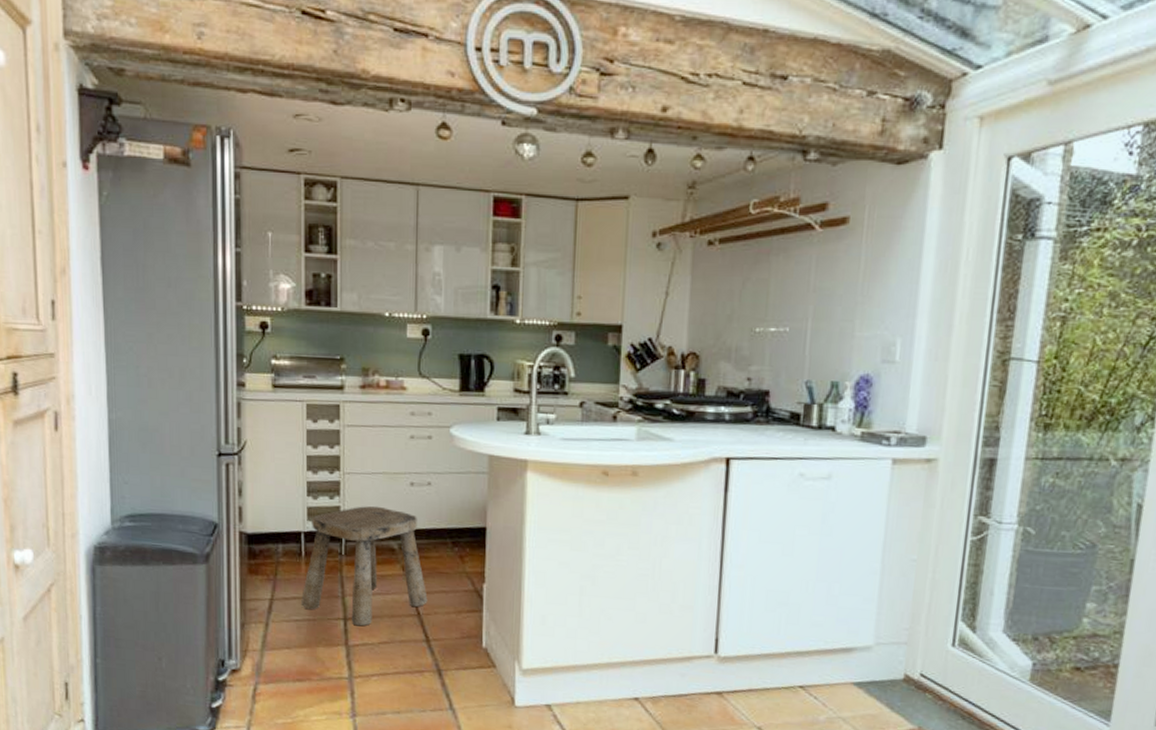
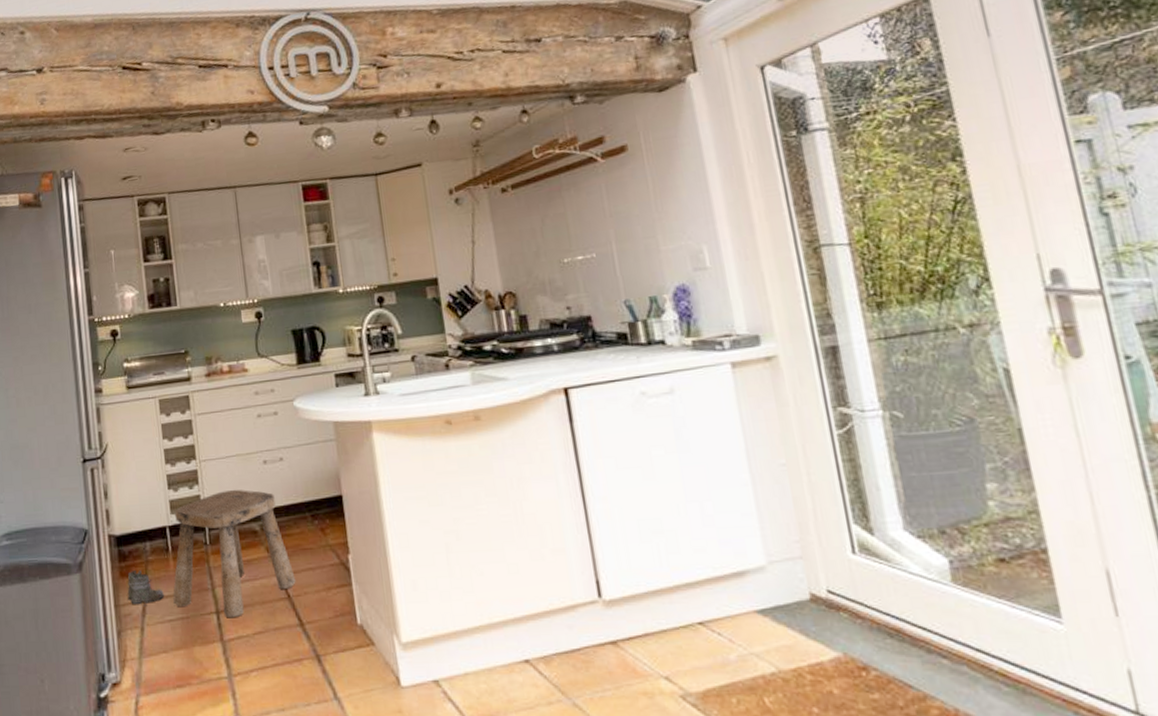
boots: none [255,569,292,604] -> present [127,570,164,606]

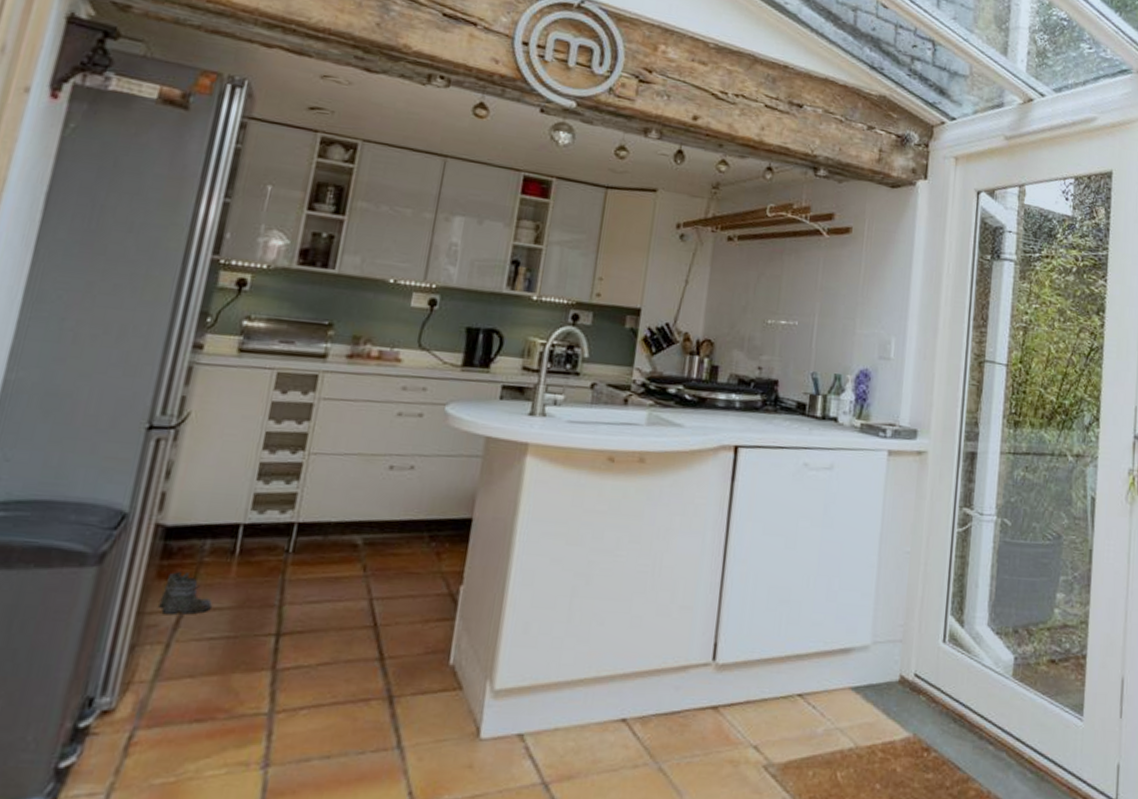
stool: present [173,489,296,618] -> none [221,492,392,644]

